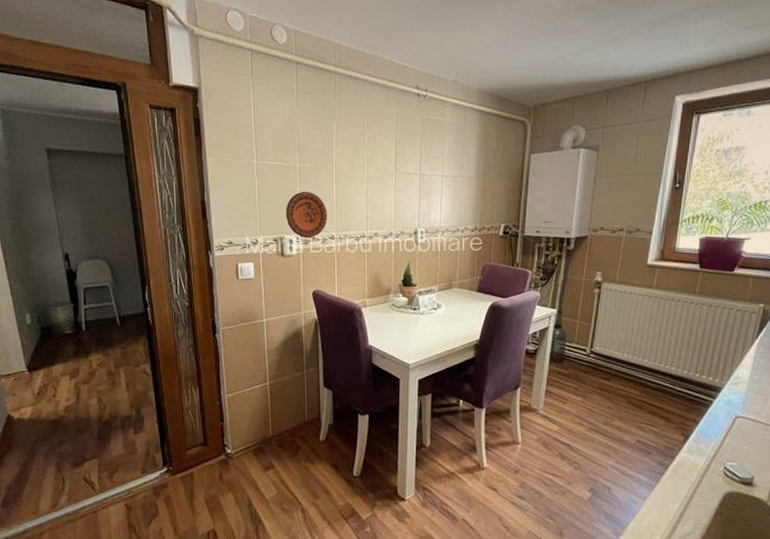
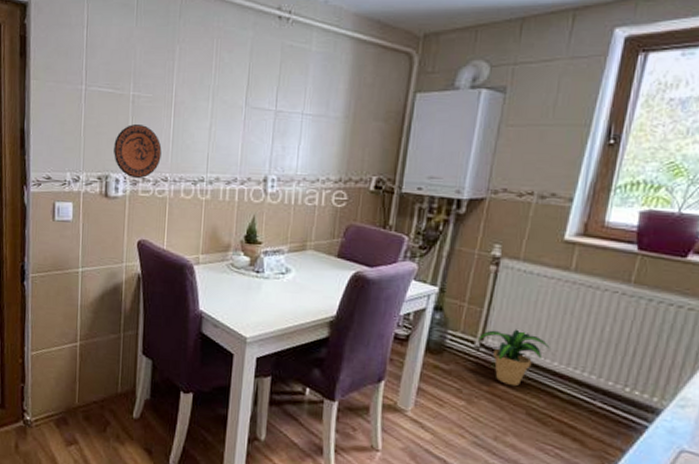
potted plant: none [589,337,644,382] -> present [479,329,553,387]

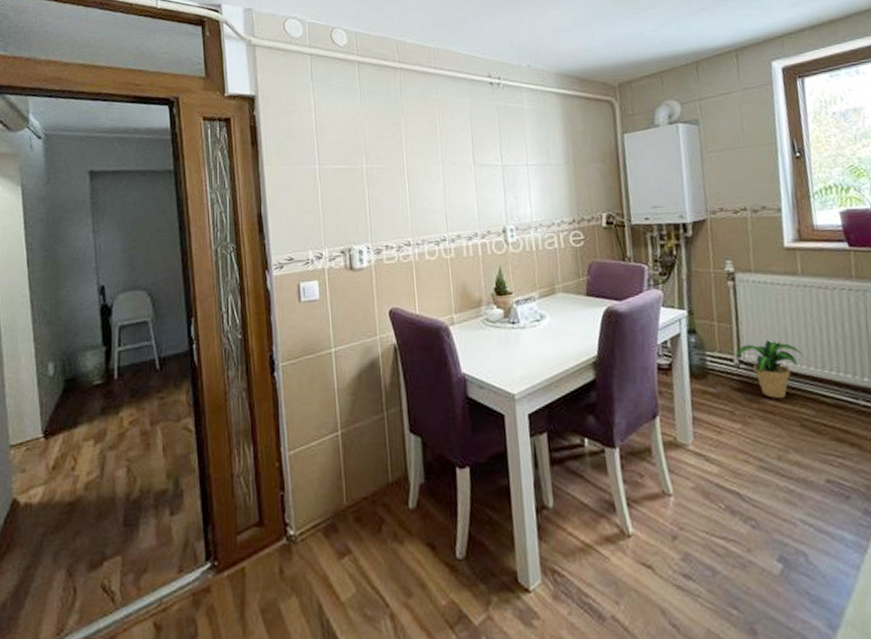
decorative plate: present [114,124,162,179] -> none [353,194,401,248]

